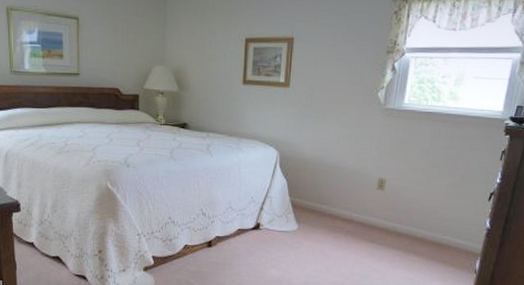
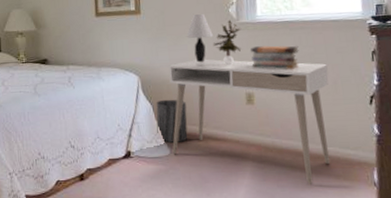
trash can: none [288,177,320,219] -> present [156,99,188,143]
desk: none [300,140,459,267] -> present [168,59,330,184]
table lamp: none [332,95,358,144] -> present [186,14,213,63]
potted plant: none [356,103,387,149] -> present [213,19,242,65]
book stack: none [389,134,437,160] -> present [251,45,299,70]

